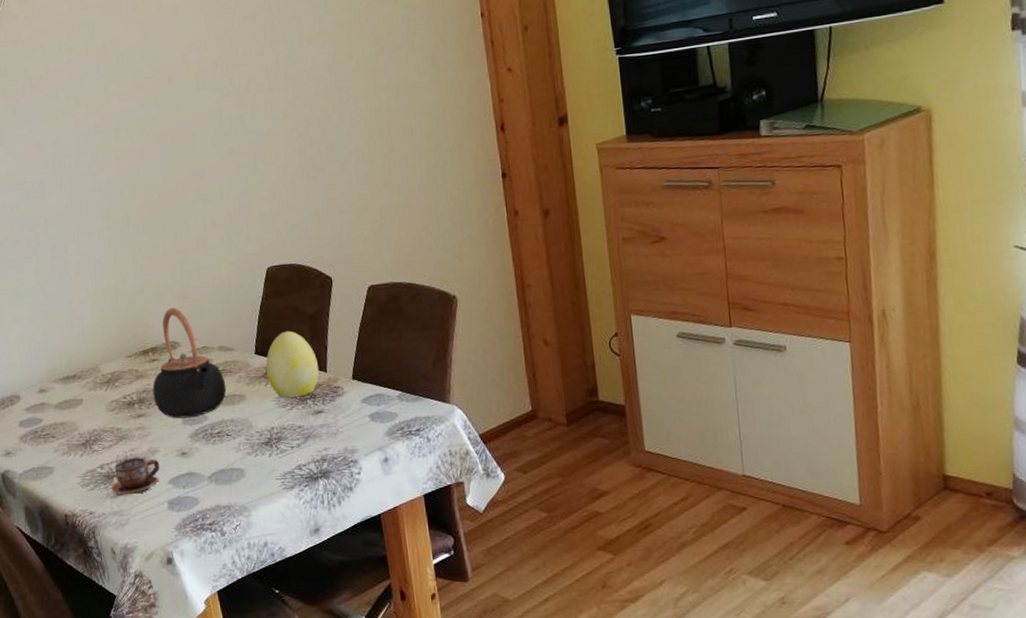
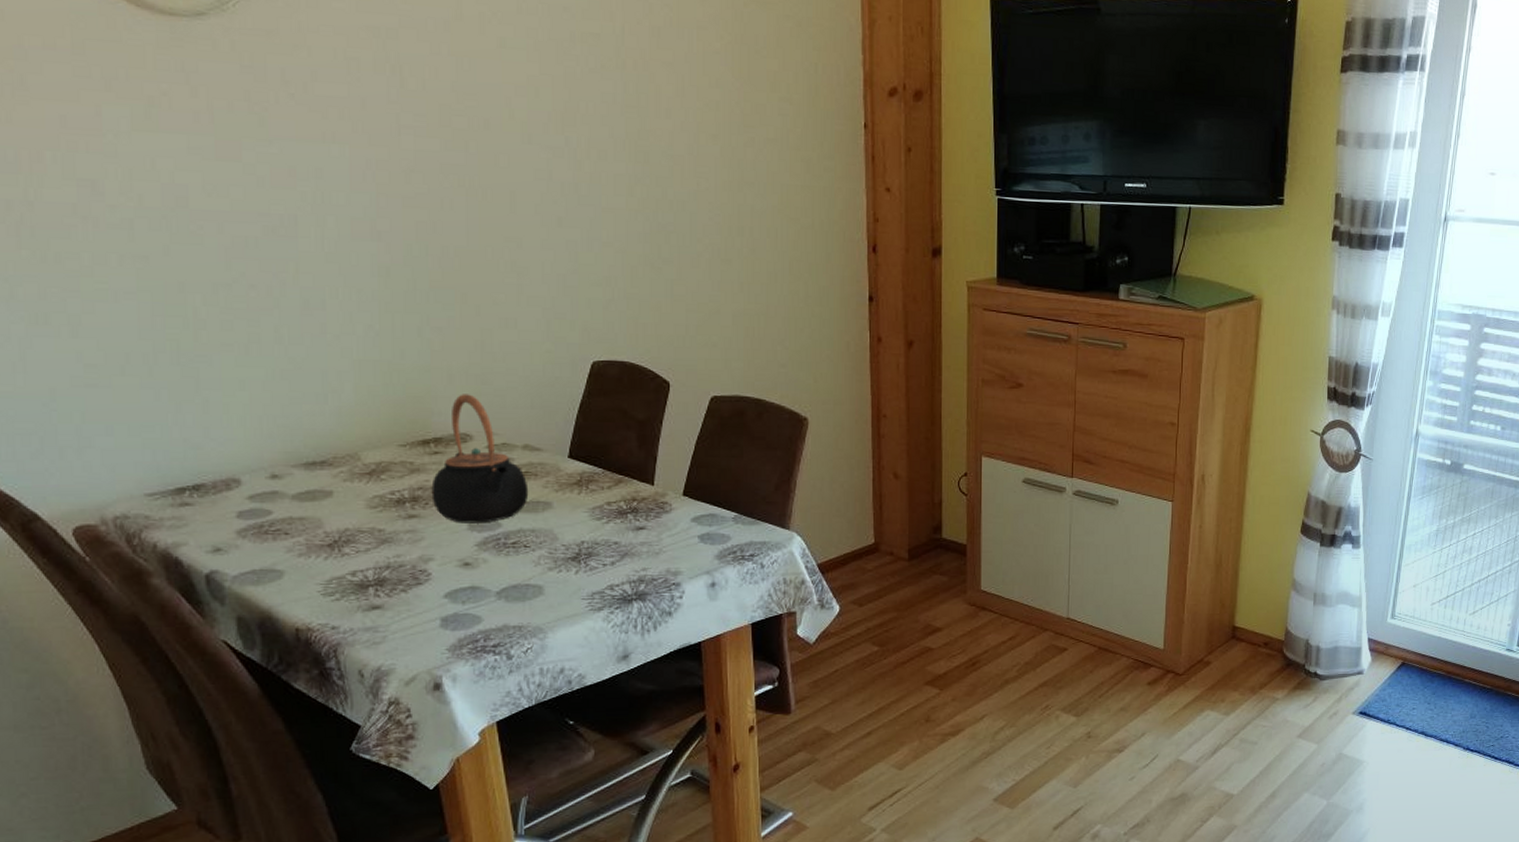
cup: present [111,457,160,495] -> none [364,565,433,609]
decorative egg: present [265,330,320,398] -> none [580,435,645,510]

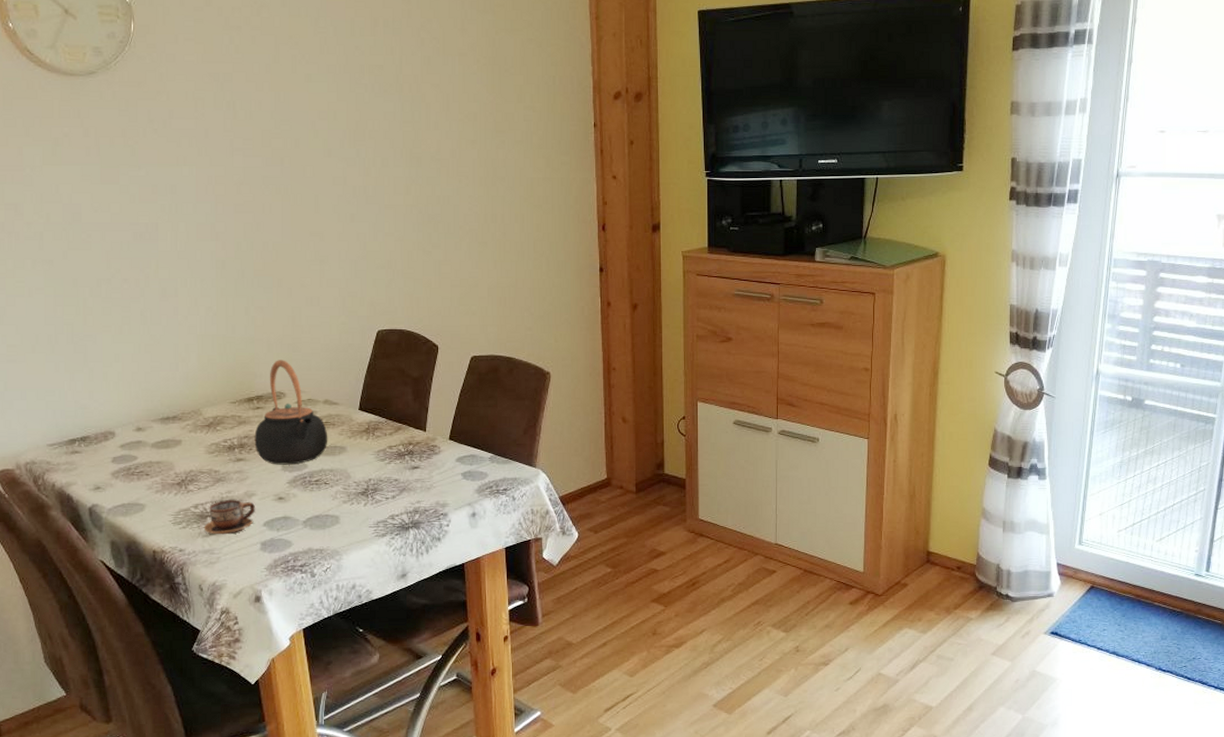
cup: none [364,565,433,609] -> present [203,499,255,535]

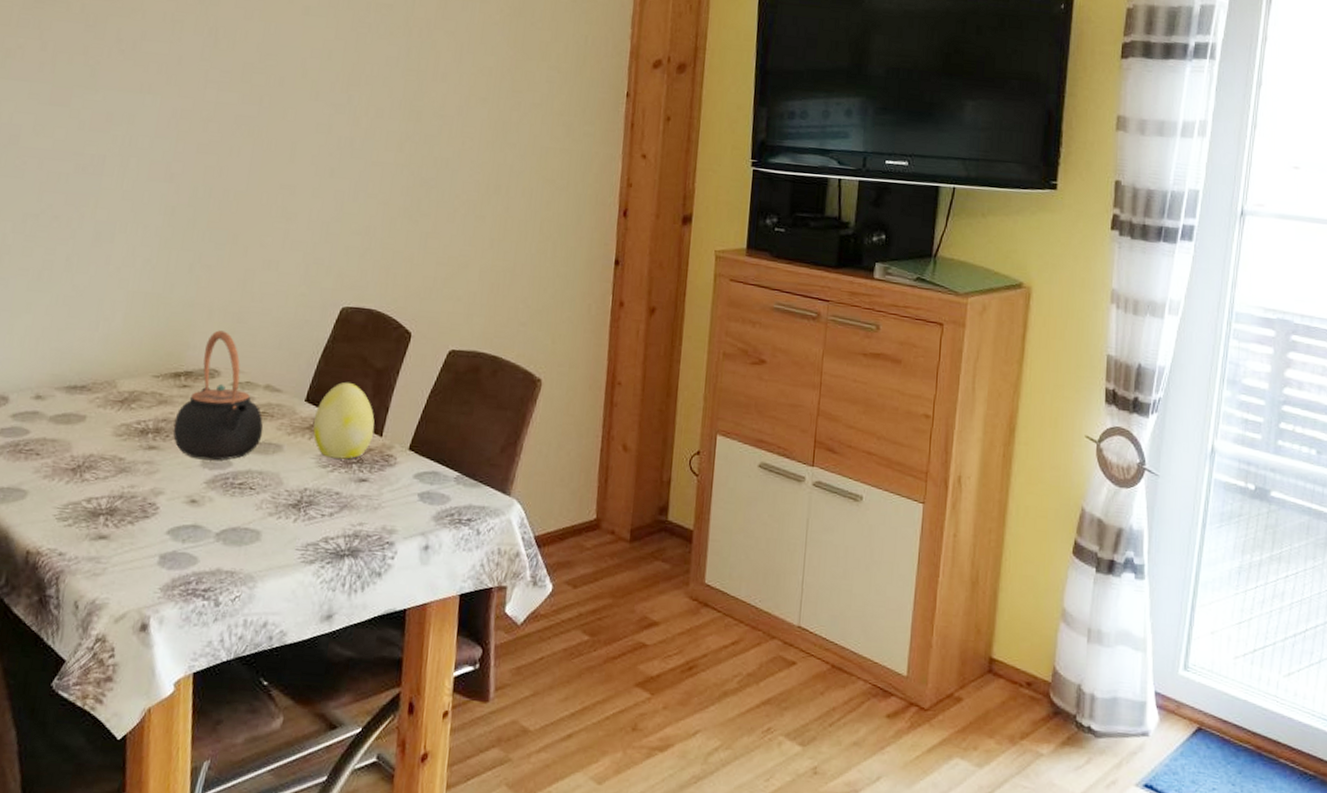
cup: present [203,499,255,535] -> none [93,495,161,541]
decorative egg: none [368,390,419,453] -> present [313,381,375,460]

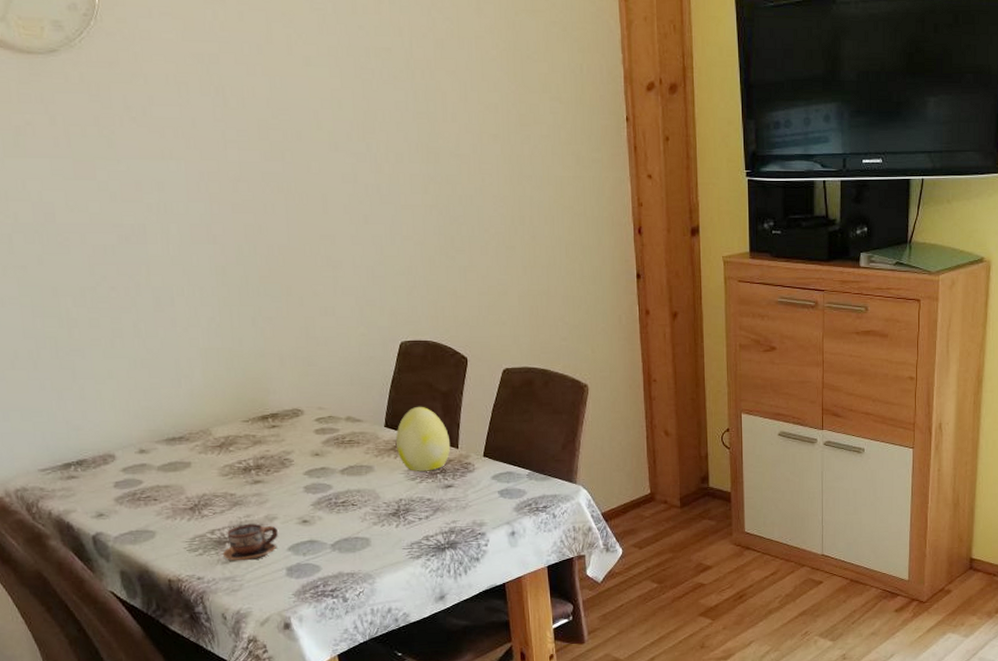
cup: none [93,495,161,541] -> present [222,523,278,561]
teapot: present [173,330,264,461] -> none [271,374,353,487]

